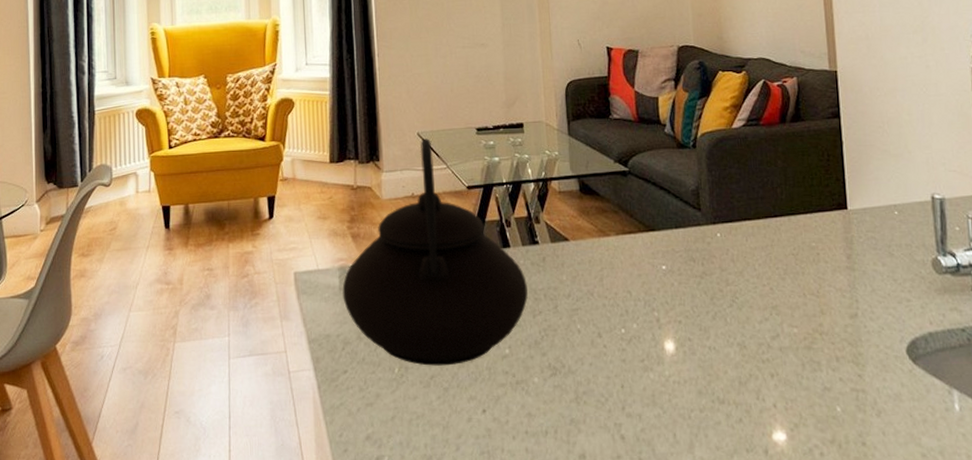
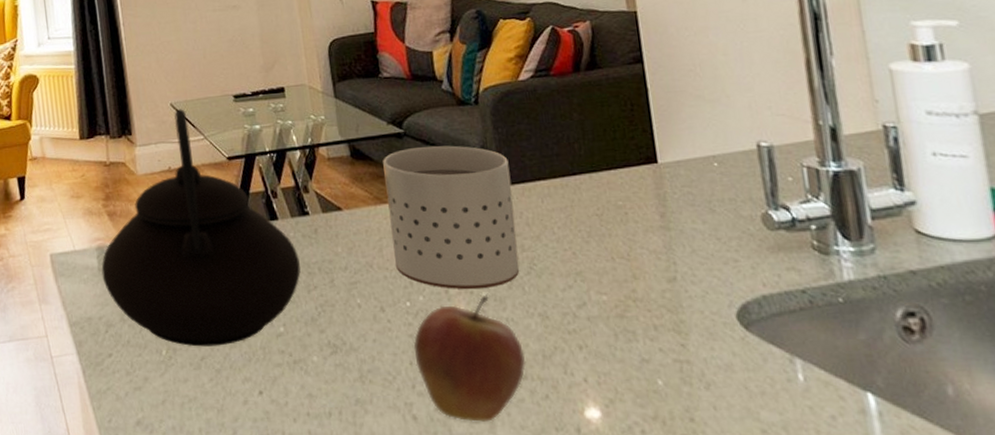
mug: none [608,184,724,319] -> present [383,145,520,290]
fruit: none [625,324,724,442] -> present [413,294,527,422]

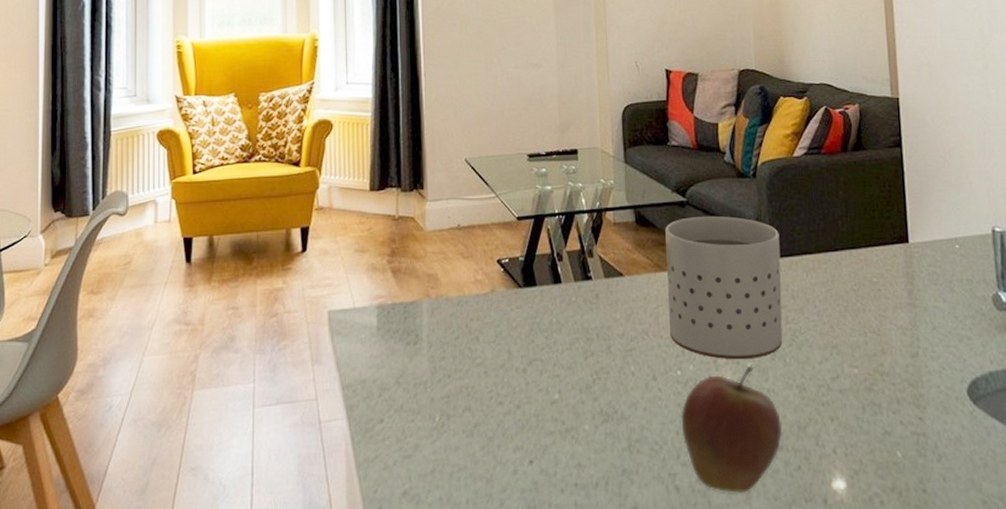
teapot: present [101,109,301,347] -> none [380,165,579,413]

